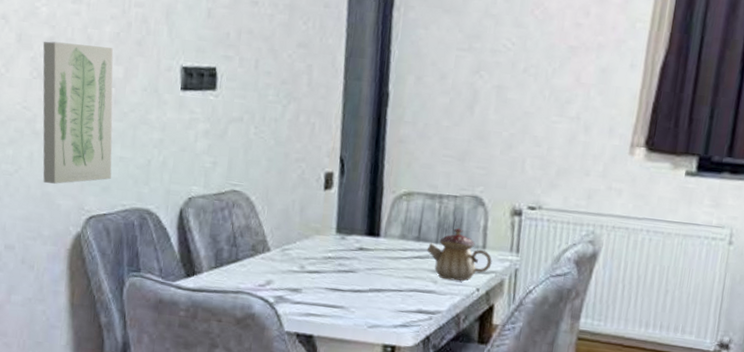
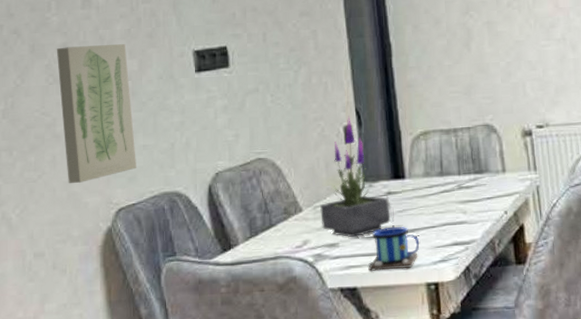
potted plant: none [287,162,359,286] -> present [320,116,391,237]
mug: none [327,248,383,327] -> present [368,193,419,272]
teapot: present [426,227,492,281] -> none [451,156,514,208]

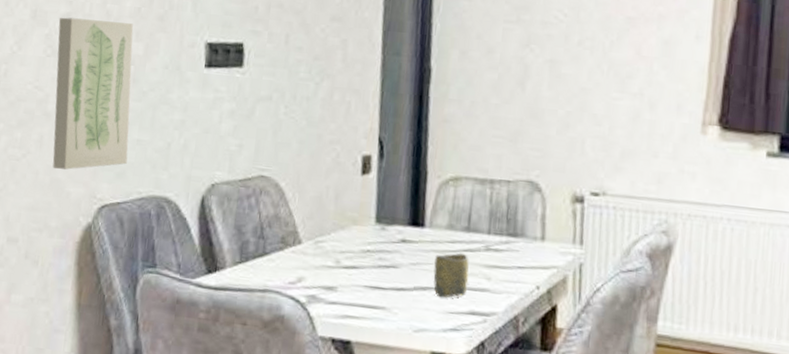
potted plant: present [320,116,391,237] -> none [320,144,402,284]
mug: present [368,193,419,272] -> none [367,240,430,331]
cup: none [418,195,449,236] -> present [433,253,470,298]

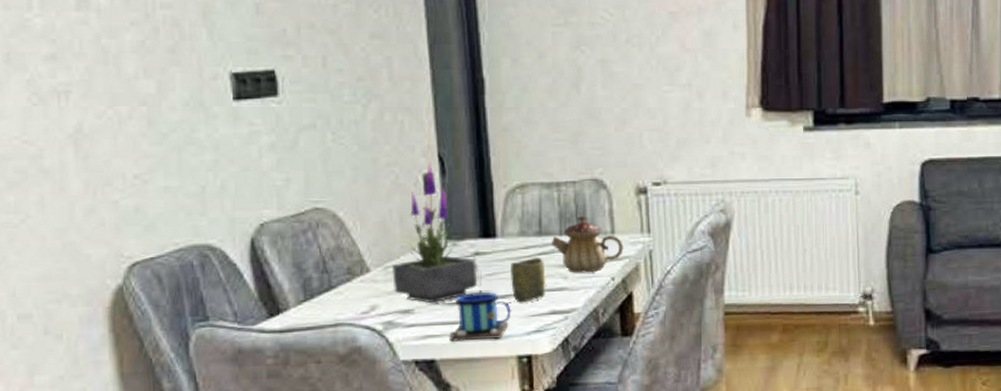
wall art: present [52,17,133,170] -> none [41,58,155,230]
potted plant: none [320,144,402,284] -> present [392,162,478,303]
mug: none [367,240,430,331] -> present [449,253,510,343]
teapot: none [478,216,553,278] -> present [551,215,624,273]

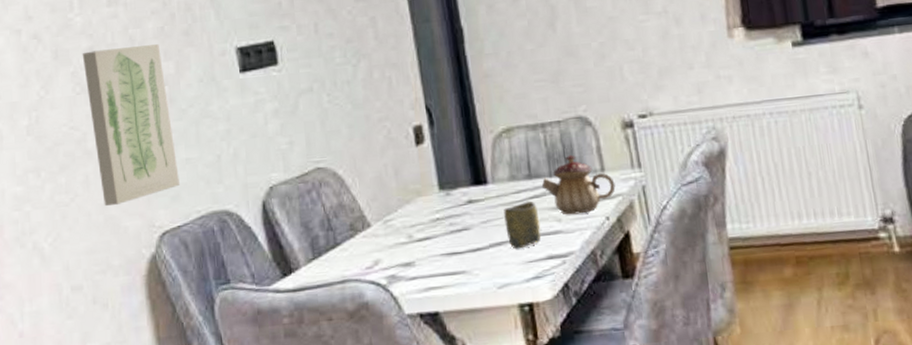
wall art: none [41,58,155,230] -> present [82,44,180,206]
potted plant: present [392,162,478,303] -> none [391,114,474,254]
mug: present [449,253,510,343] -> none [450,201,508,294]

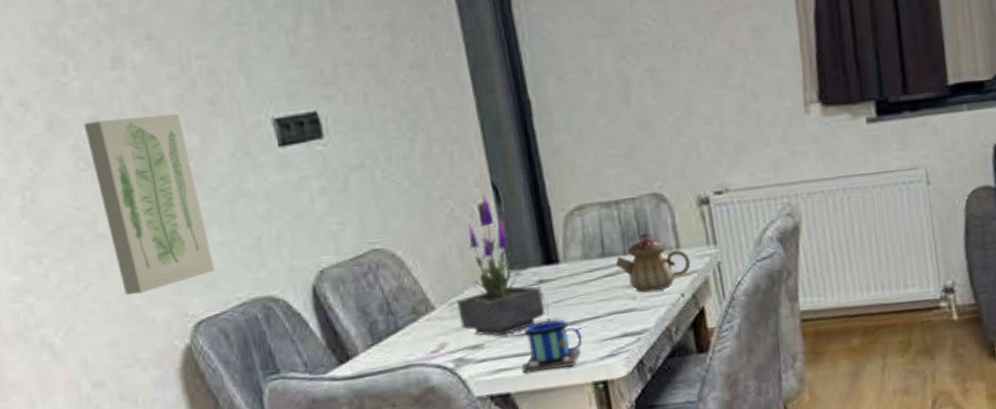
potted plant: none [391,114,474,254] -> present [457,191,546,336]
mug: none [450,201,508,294] -> present [522,281,582,375]
cup: present [504,201,542,249] -> none [576,280,616,328]

